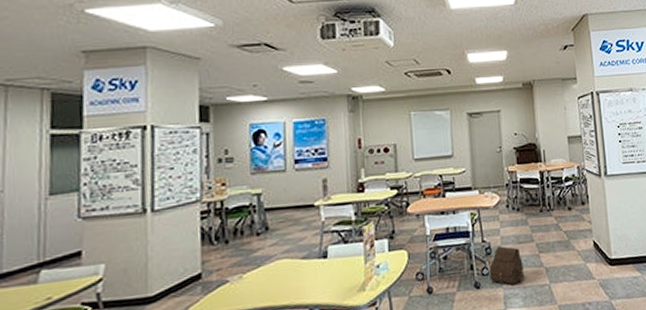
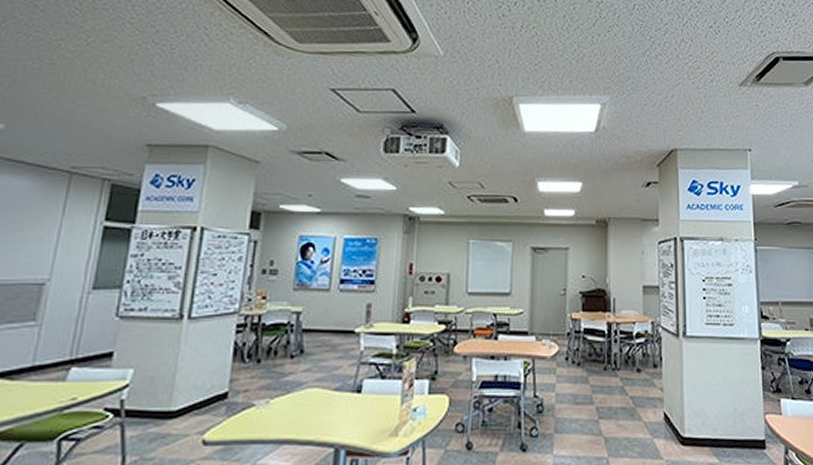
satchel: present [489,246,524,285] -> none [539,405,579,453]

